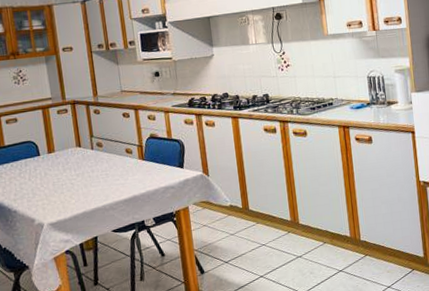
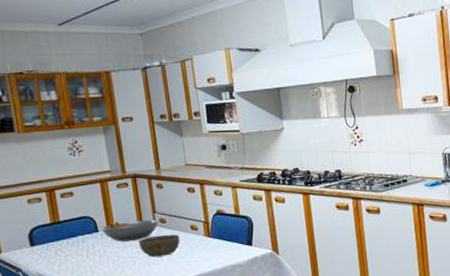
fruit bowl: none [42,144,96,165] -> present [100,219,159,242]
bowl: none [77,157,116,180] -> present [139,234,180,258]

